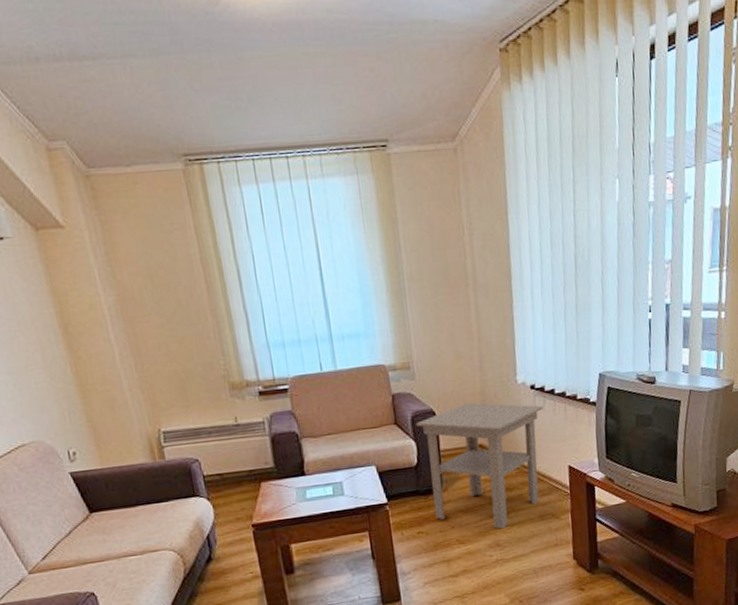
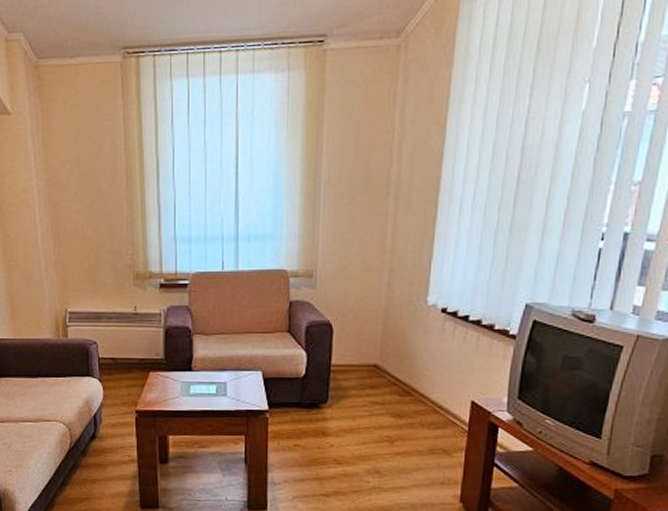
side table: present [415,403,543,529] -> none [309,319,453,456]

